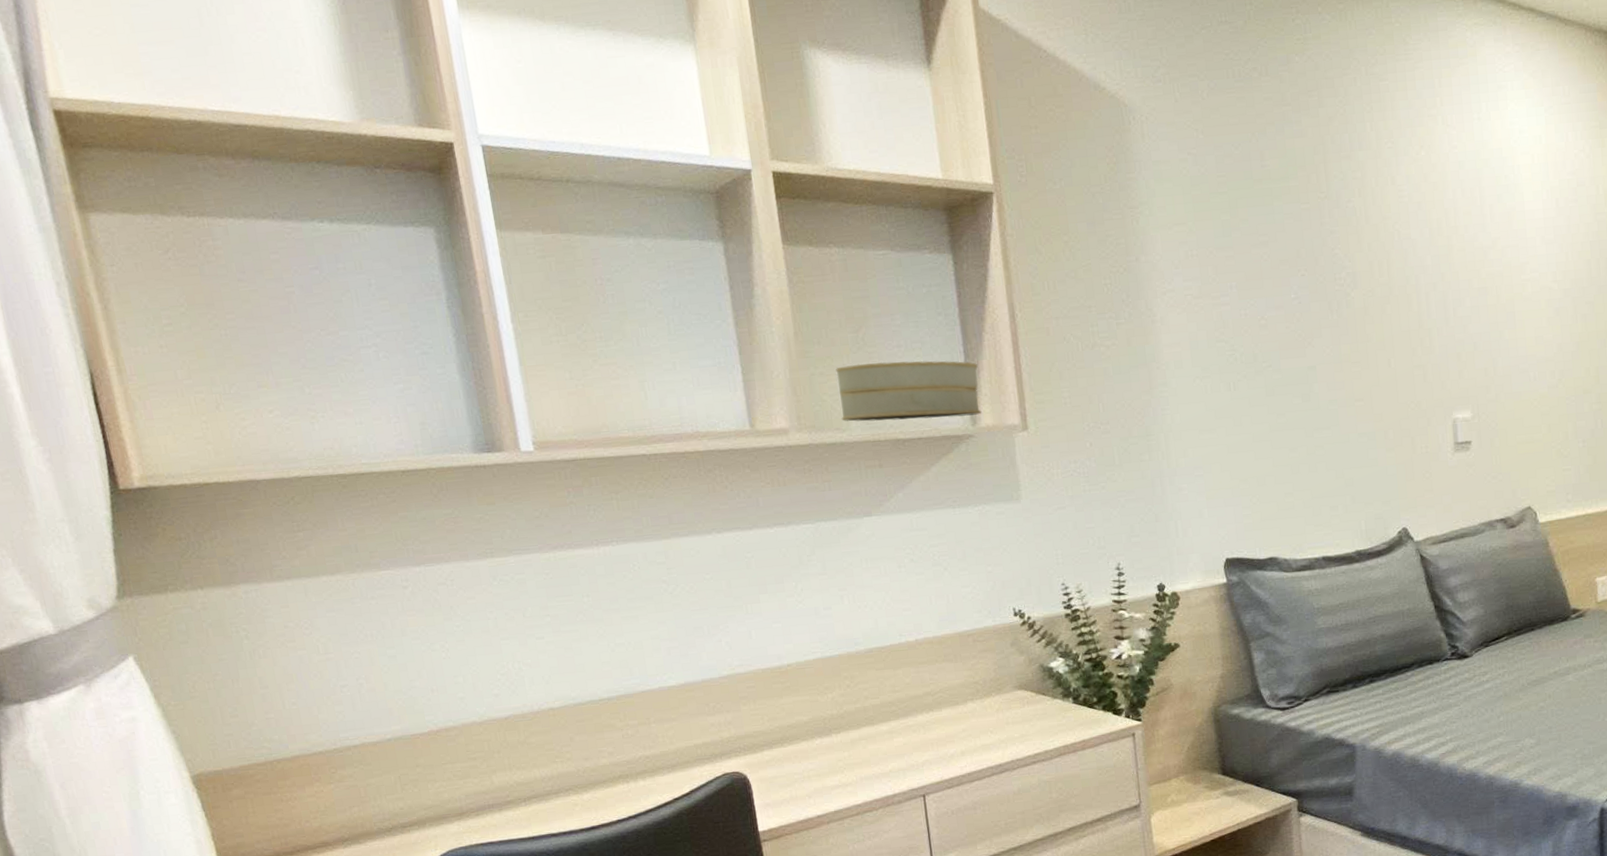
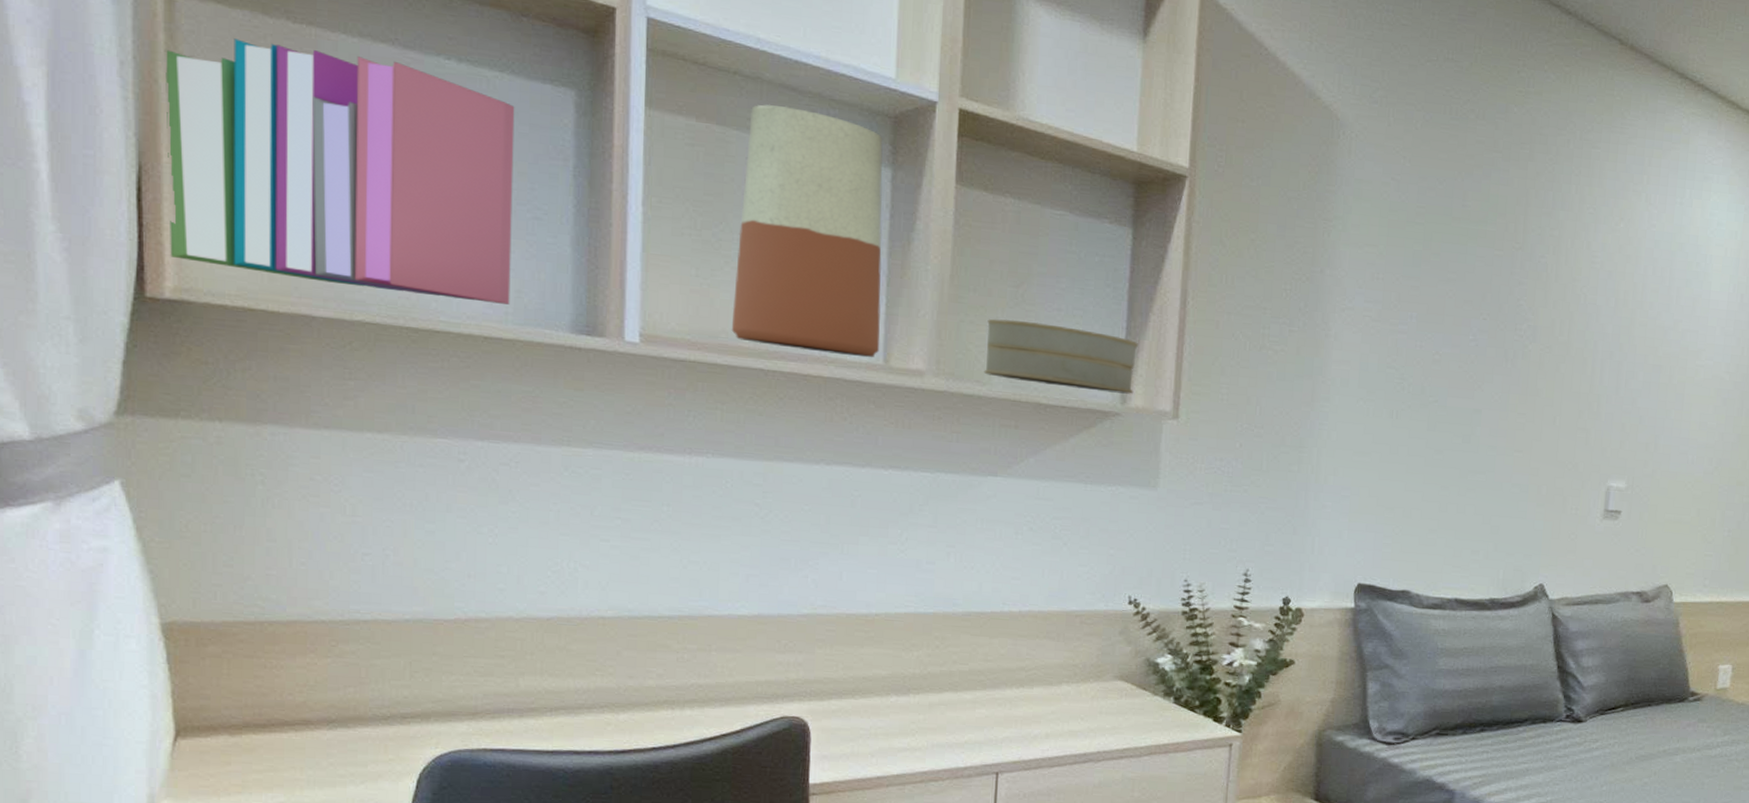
books: none [89,233,418,450] -> present [164,38,515,305]
vase: none [588,202,745,432] -> present [731,104,883,358]

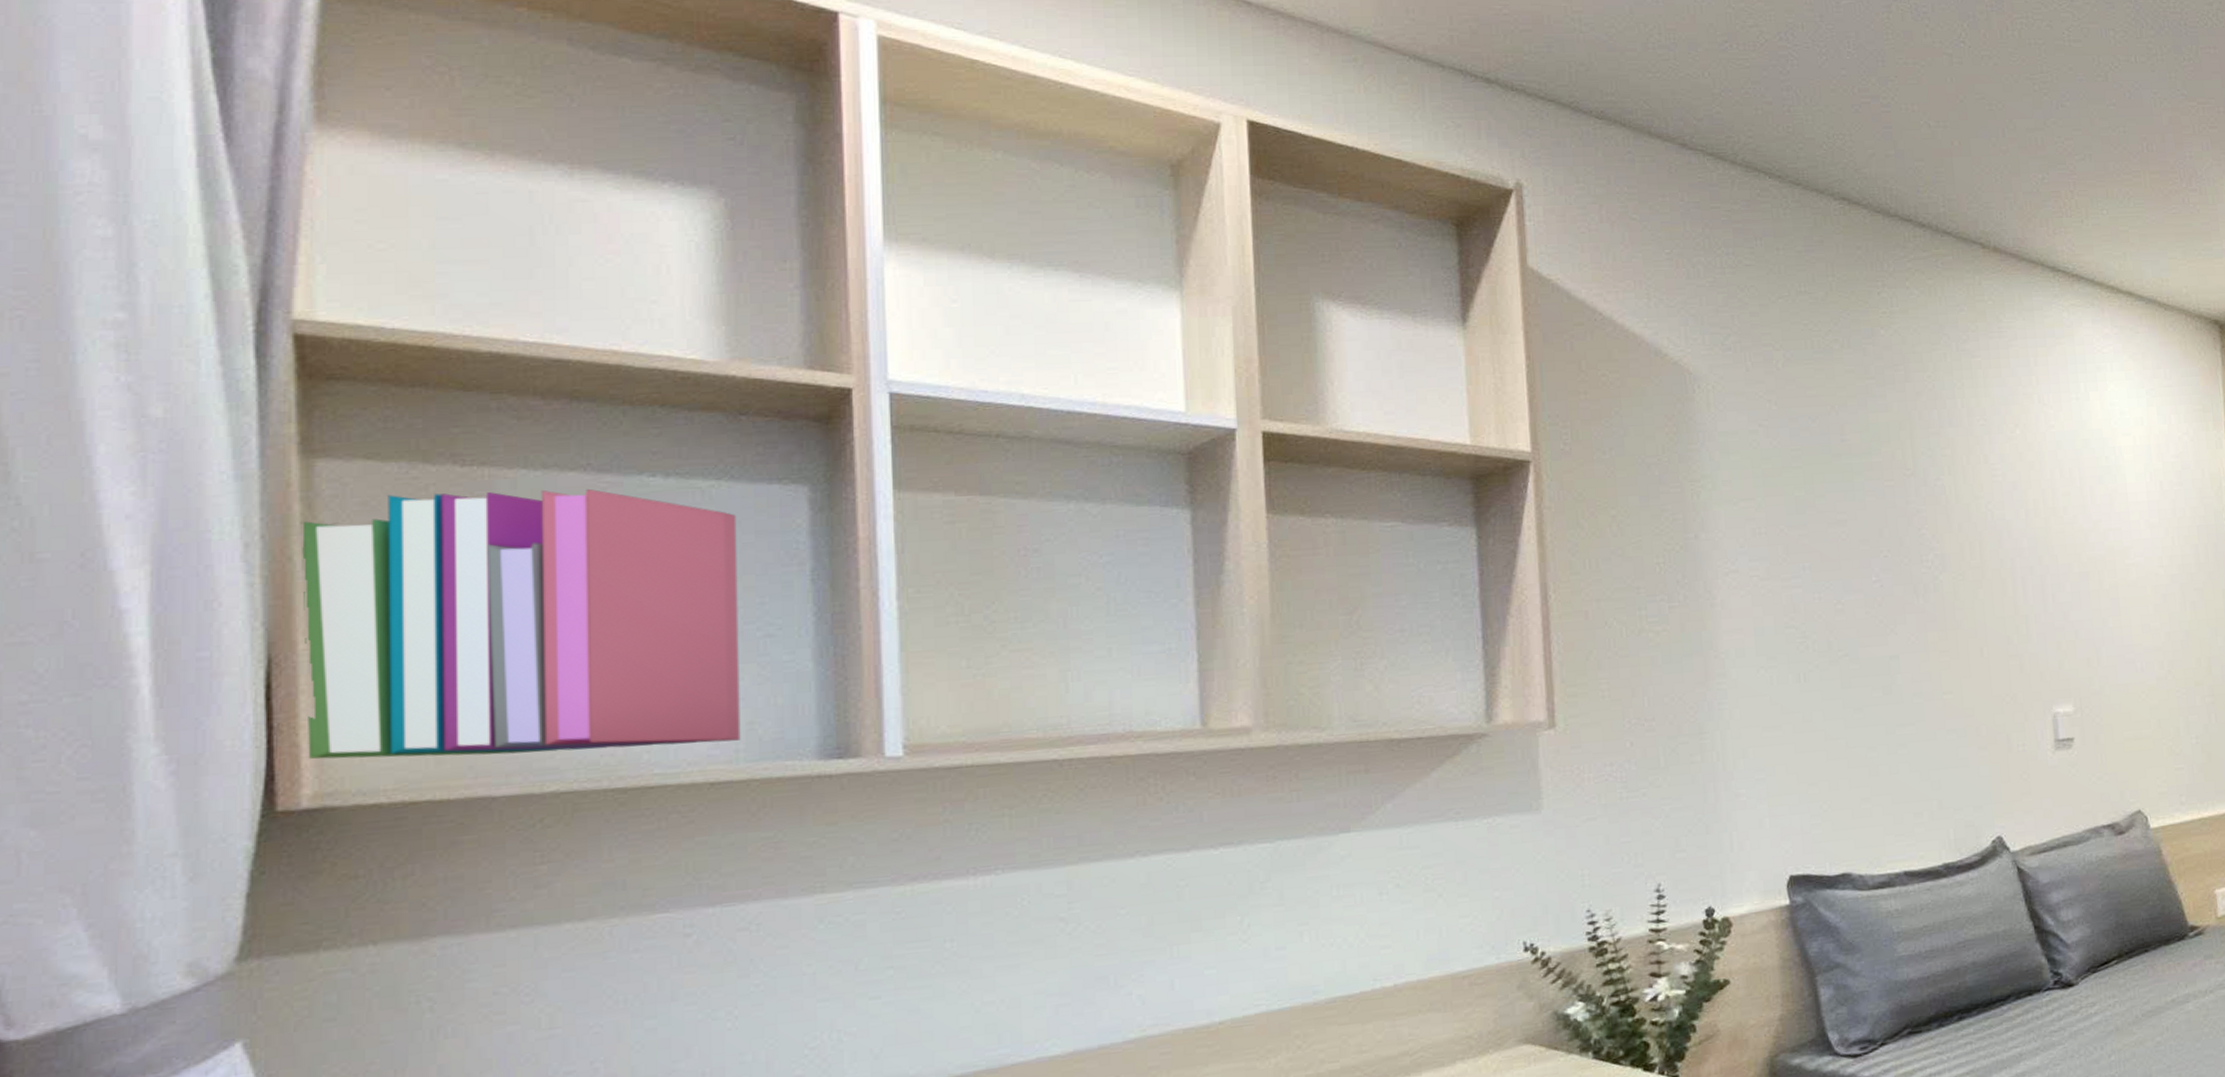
vase: present [731,104,883,358] -> none [1014,461,1196,732]
decorative box: present [984,318,1138,394] -> none [1320,647,1500,719]

